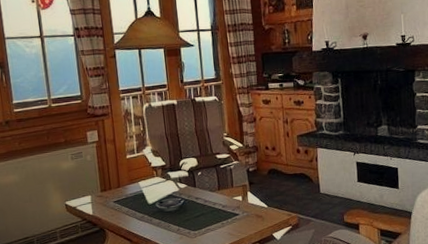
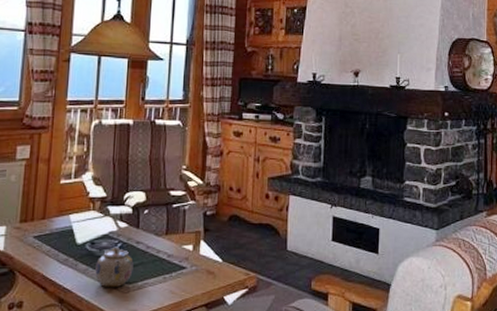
teapot: none [166,203,197,236] -> present [95,247,134,288]

